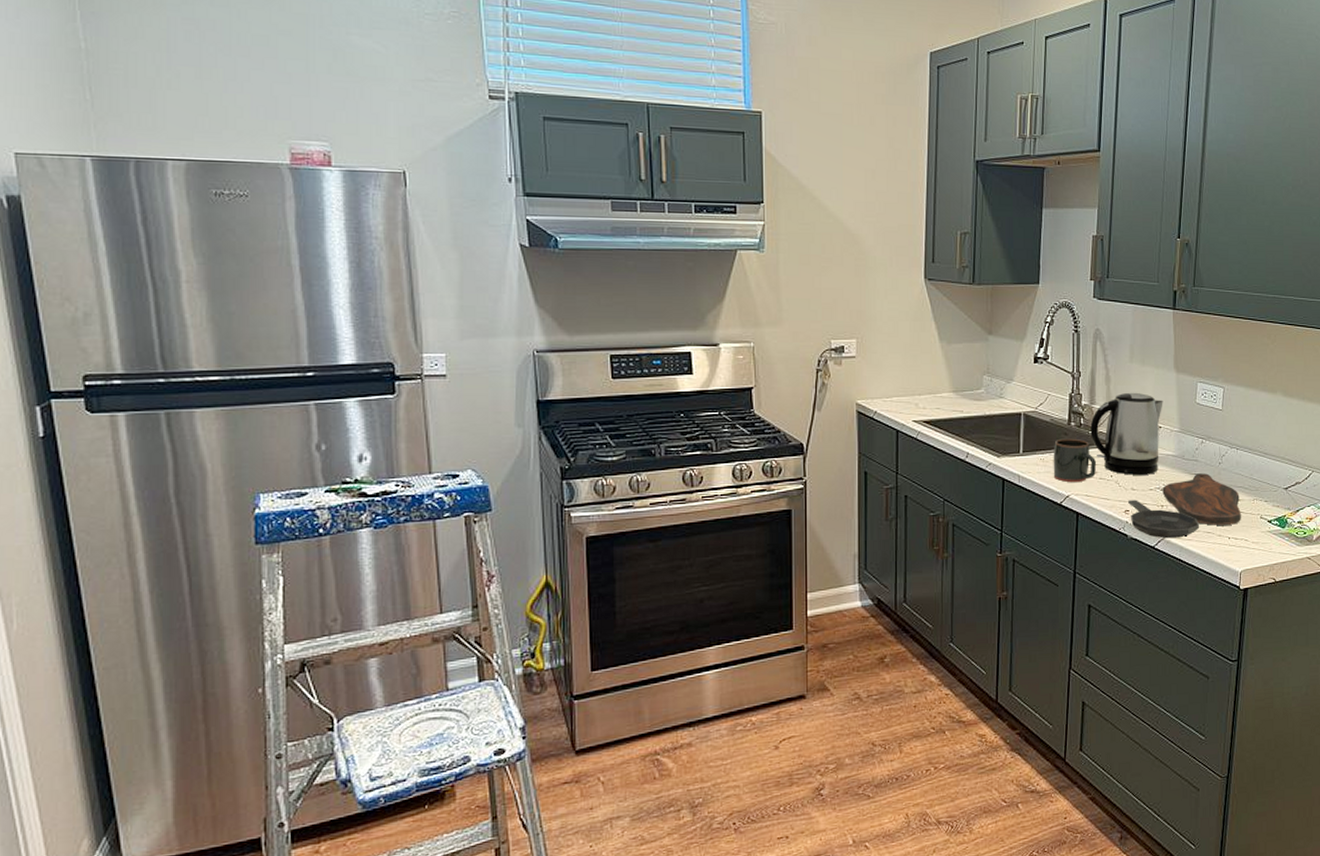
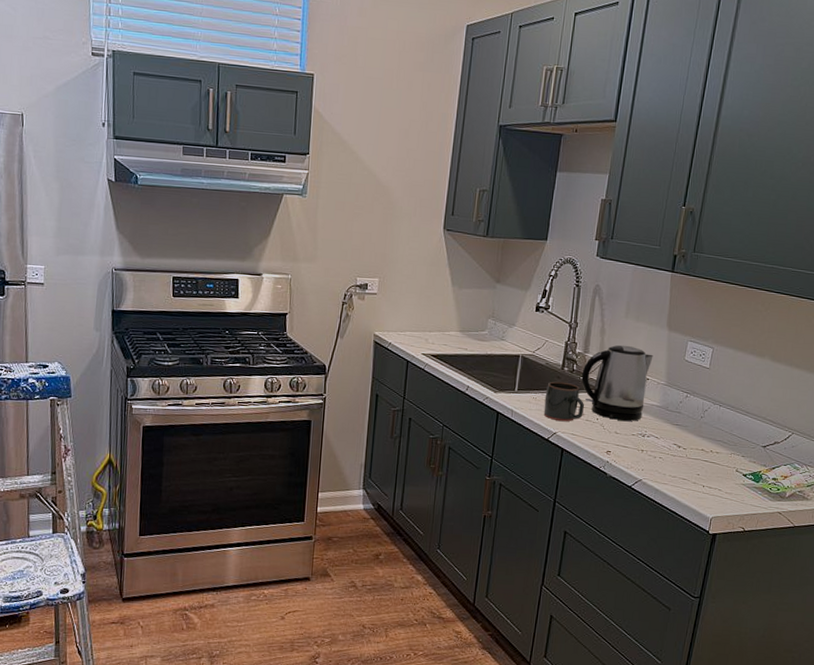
frying pan: present [1128,499,1200,539] -> none [611,442,677,481]
cutting board: present [1162,473,1241,525] -> none [644,424,718,475]

